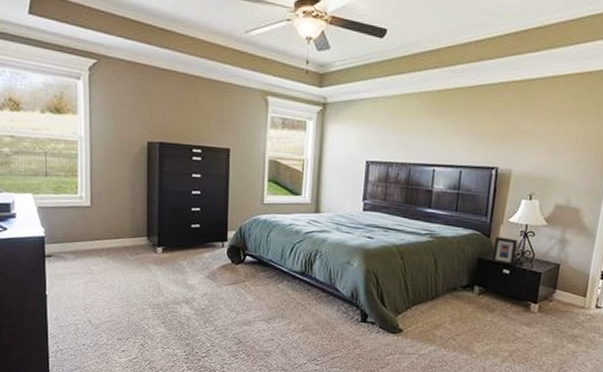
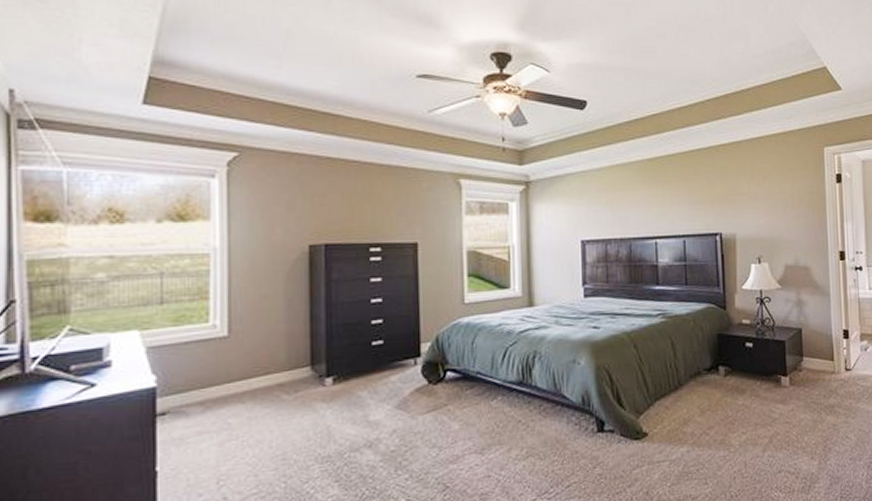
picture frame: present [492,237,518,267] -> none [731,307,756,338]

